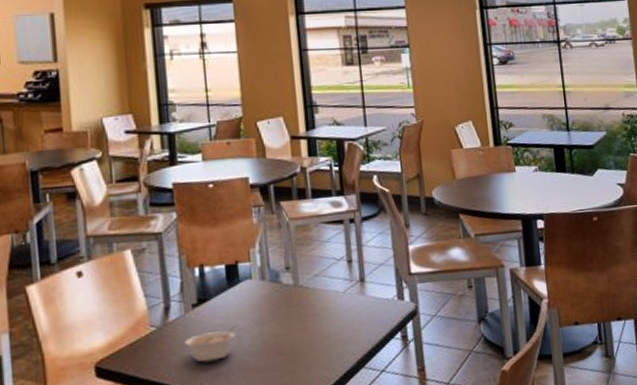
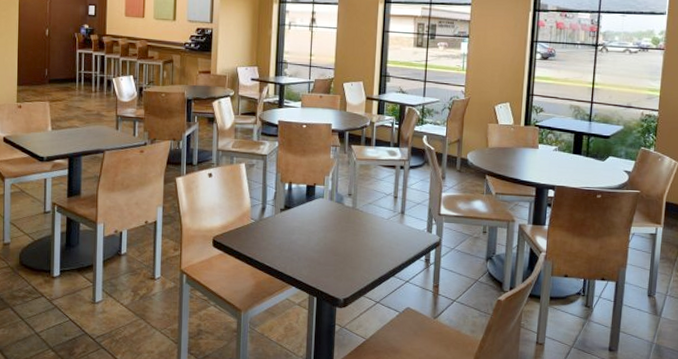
legume: present [185,326,237,363] -> none [272,229,309,251]

